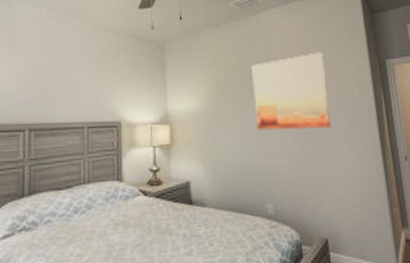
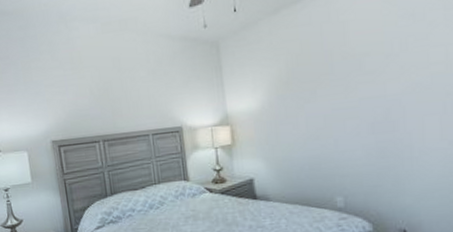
wall art: present [252,52,331,131] -> none [319,24,419,124]

